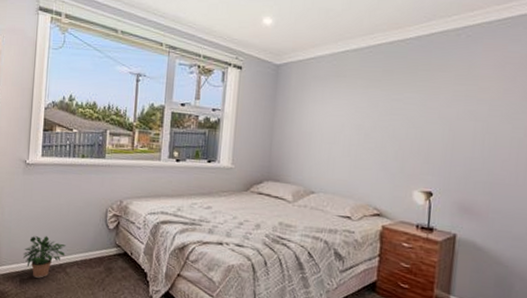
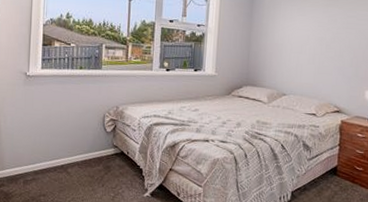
potted plant: present [23,236,66,278] -> none [26,141,67,179]

